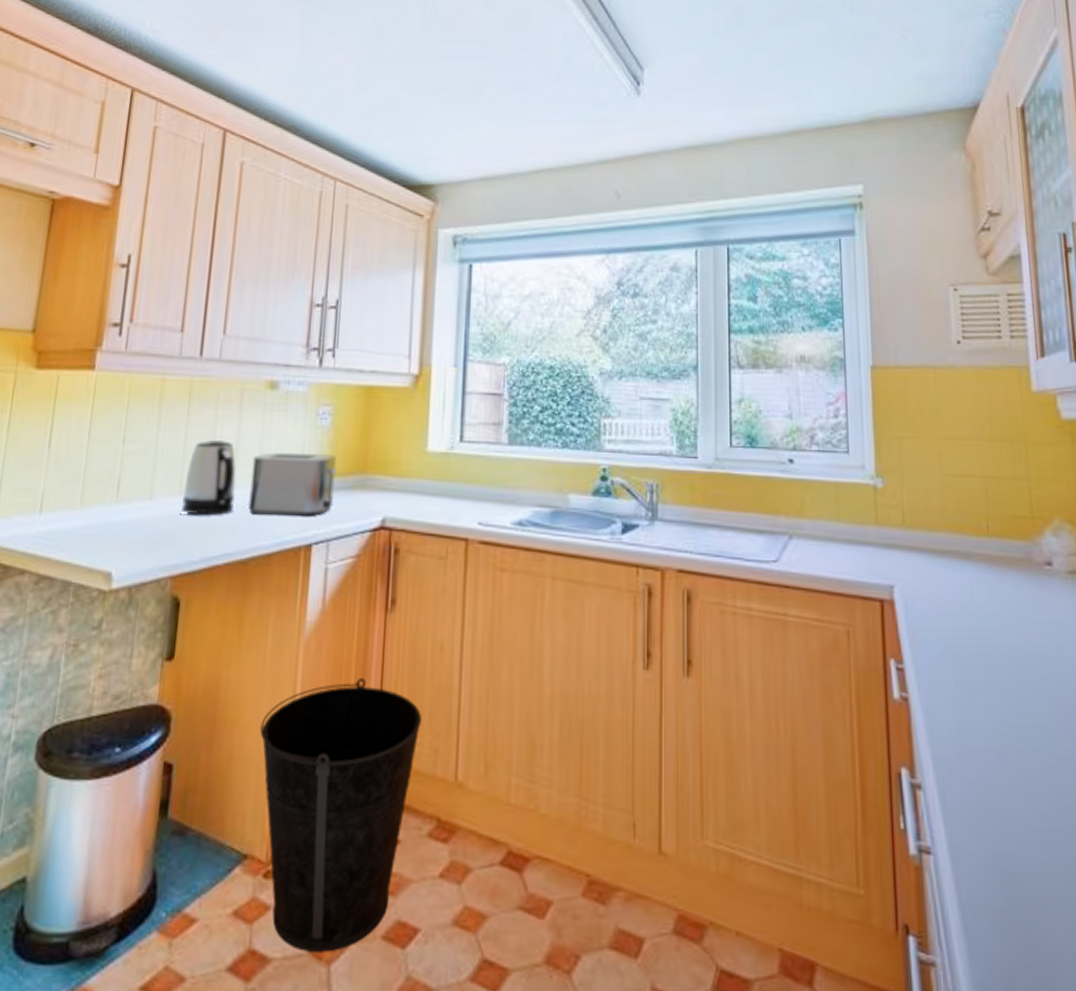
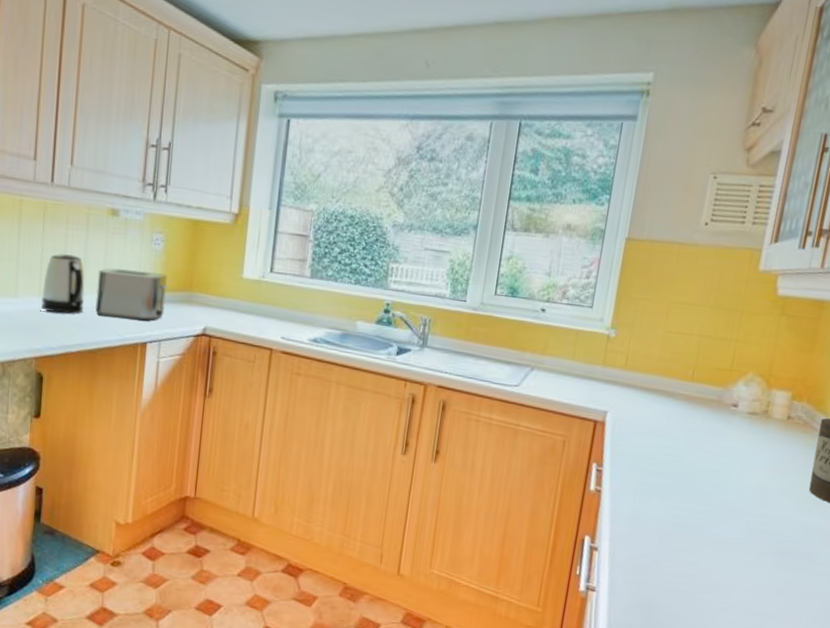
bucket: present [260,678,422,952] -> none [107,442,229,614]

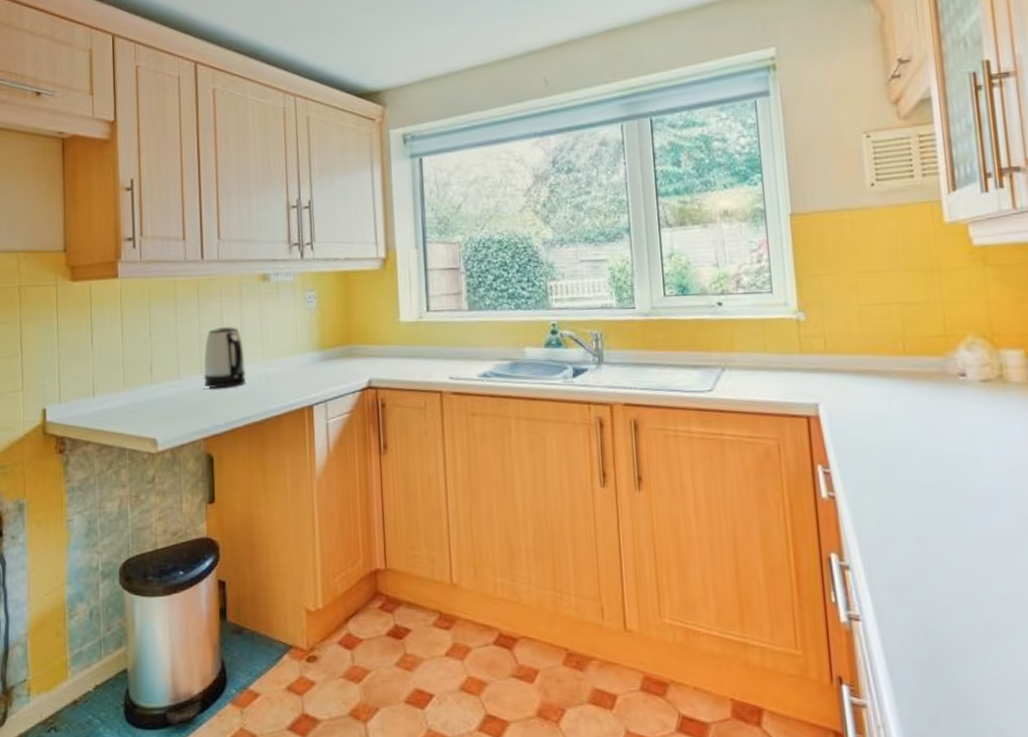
toaster: present [94,268,169,321] -> none [256,331,327,385]

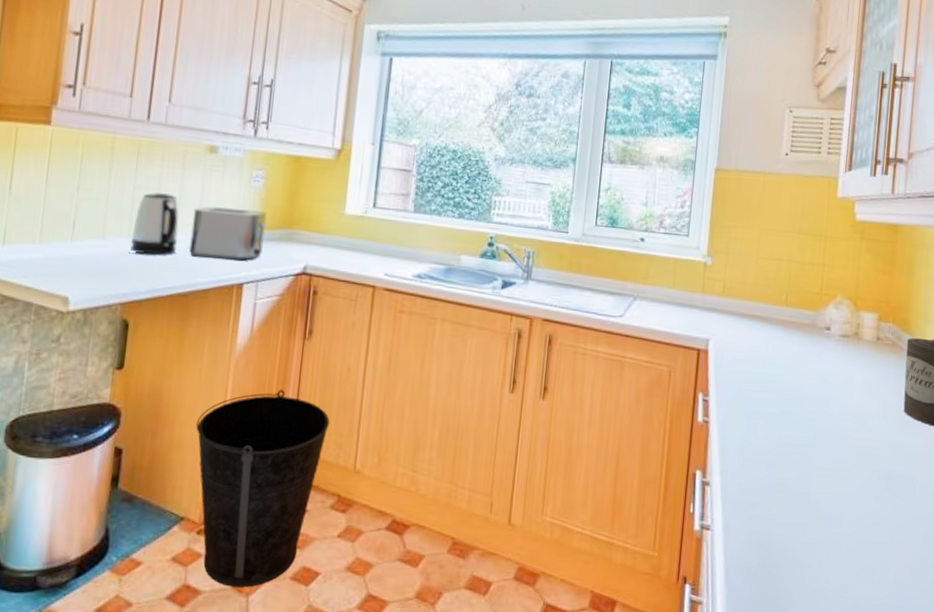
toaster: none [256,331,327,385] -> present [188,206,268,261]
bucket: none [290,508,419,714] -> present [196,390,330,588]

